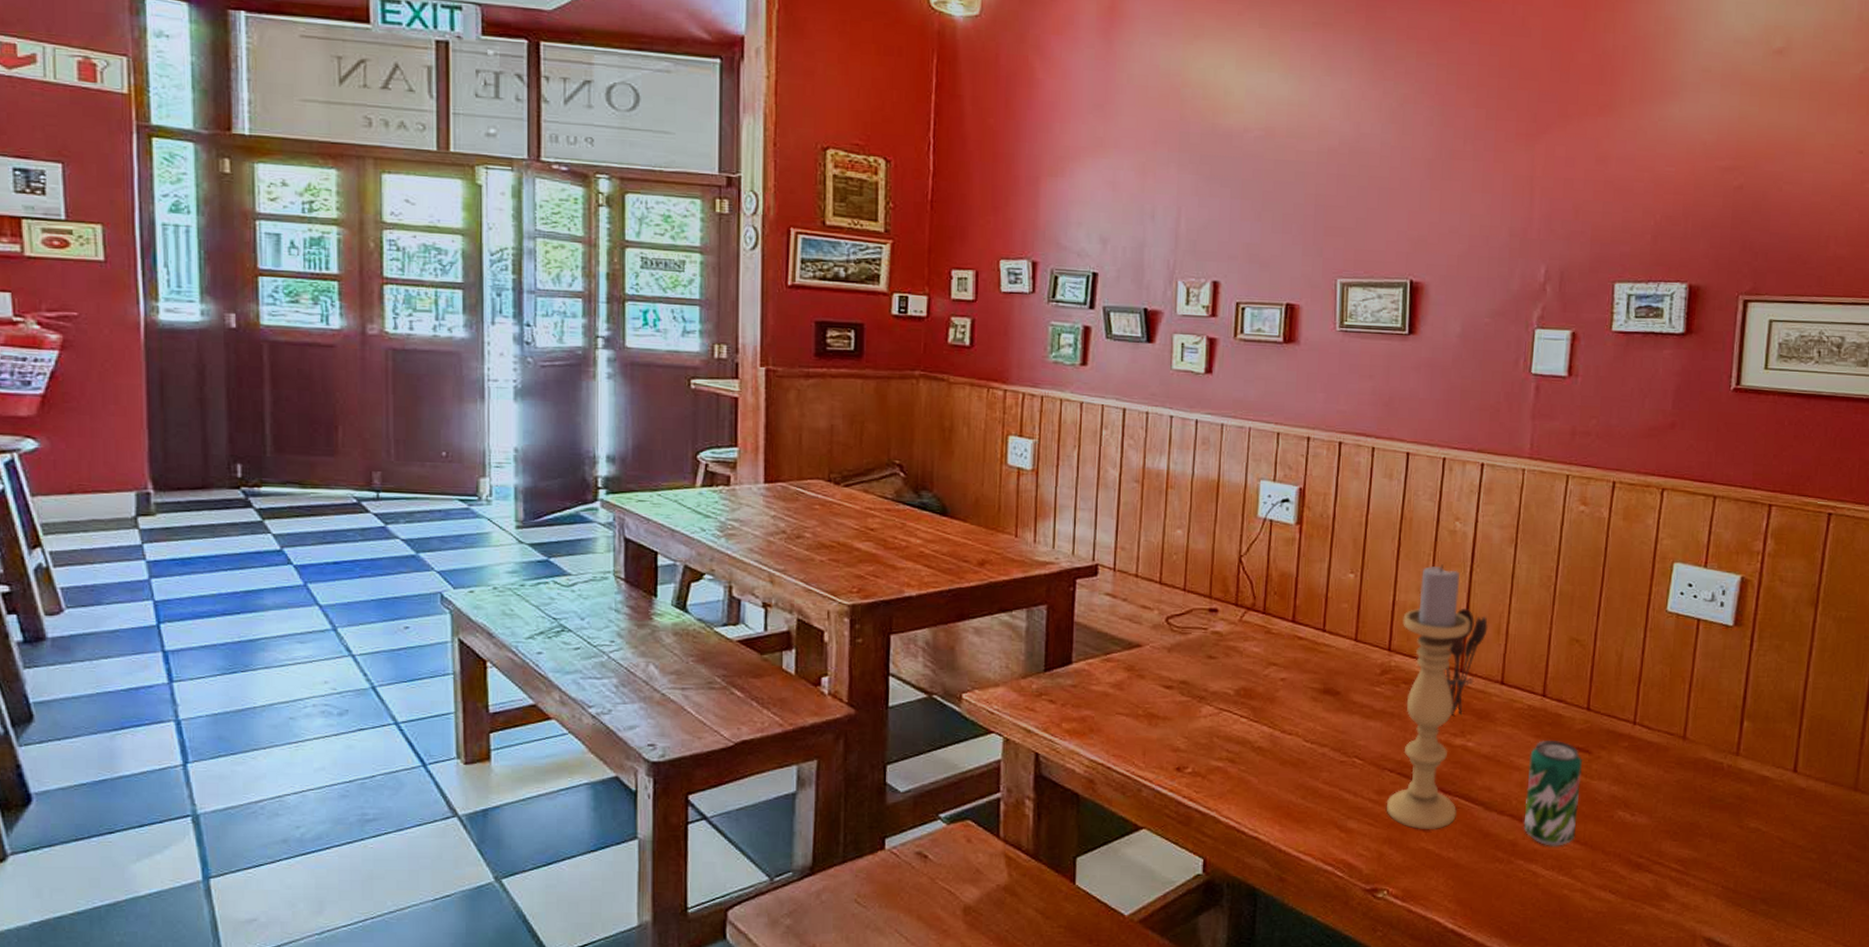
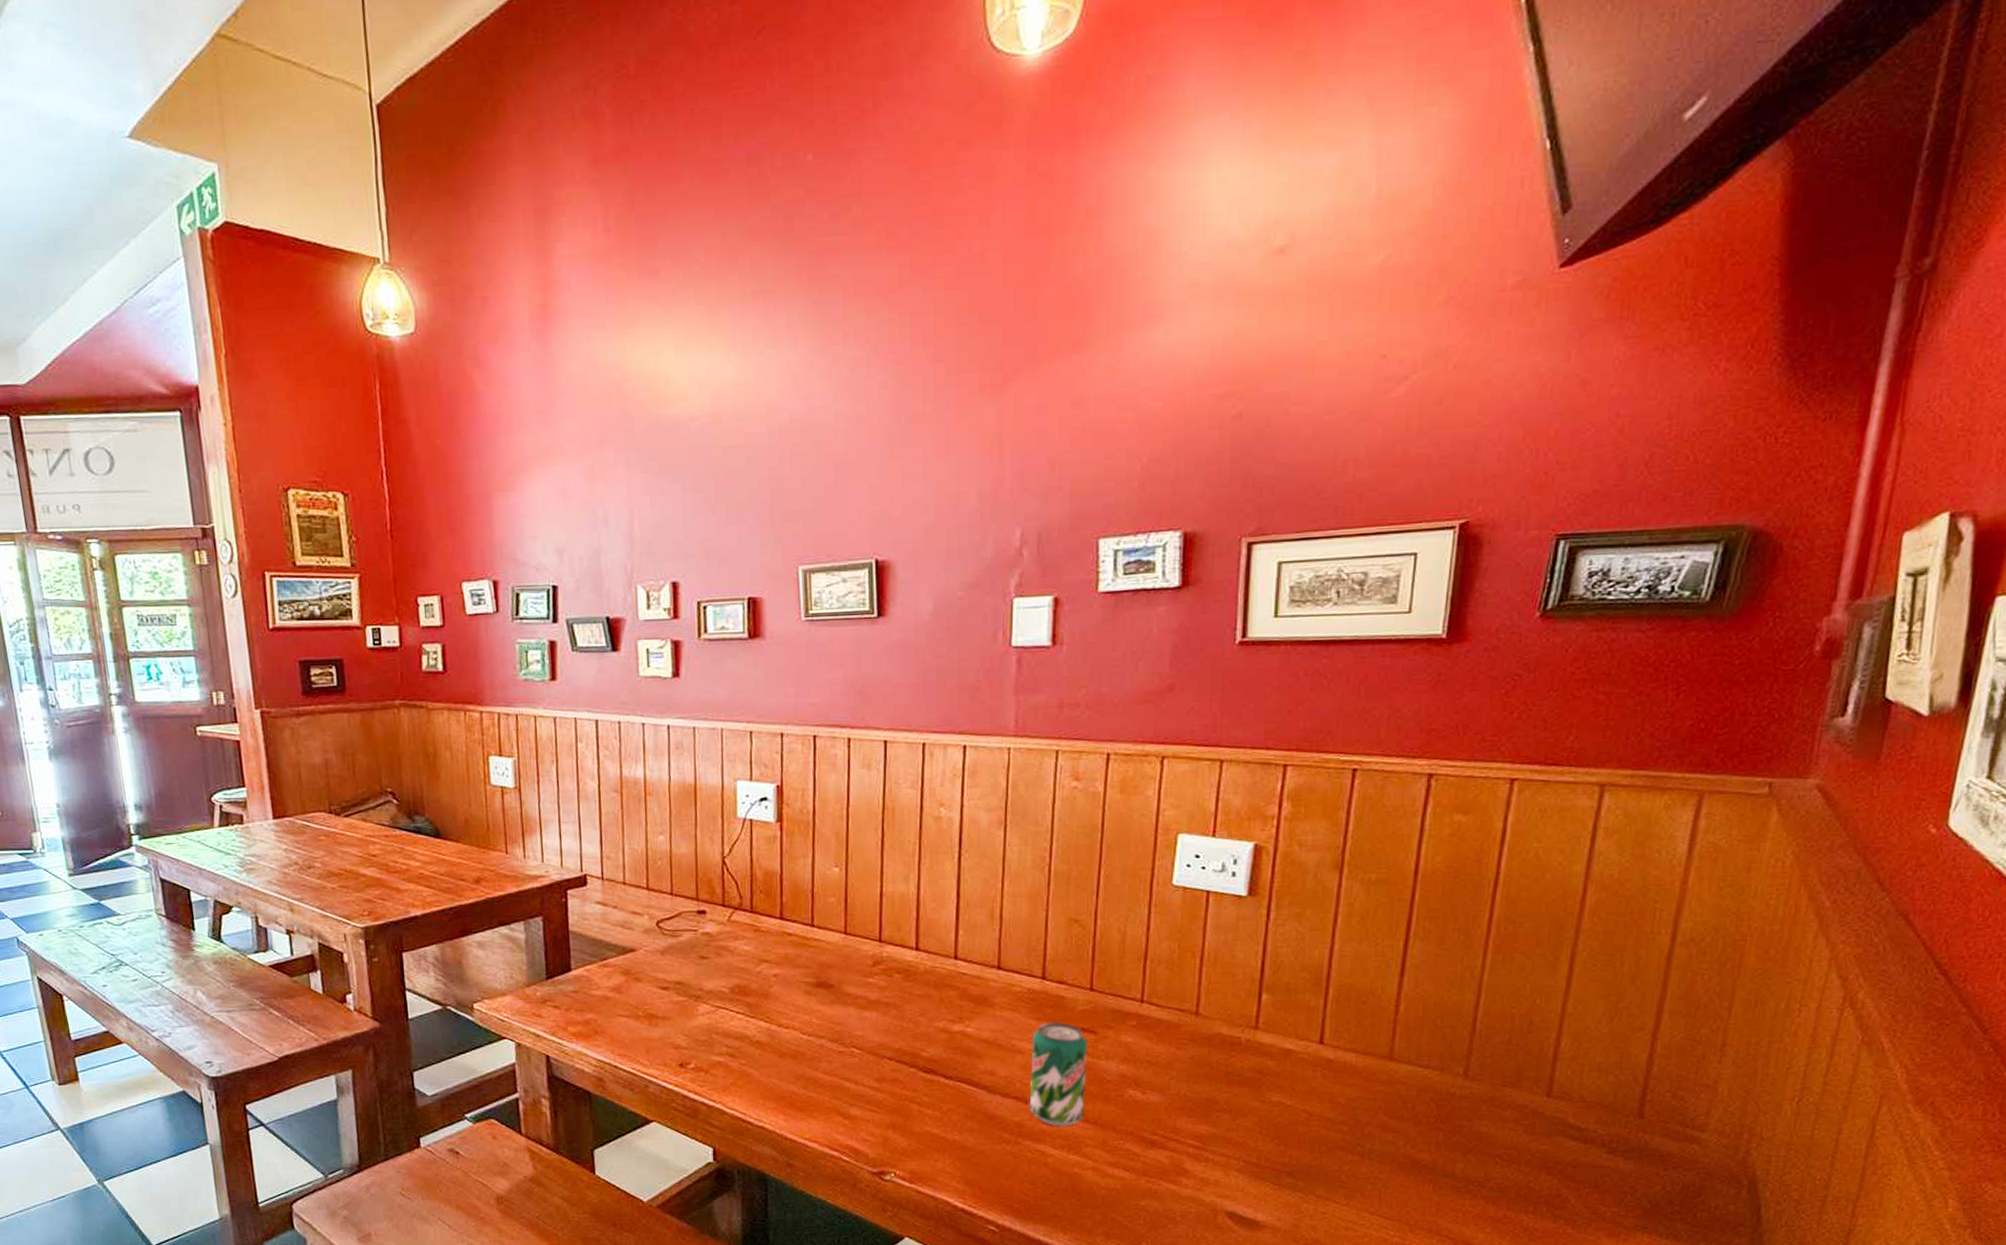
candle holder: present [1386,564,1471,830] -> none [887,852,962,1115]
utensil holder: present [1445,609,1488,715] -> none [939,895,980,1002]

